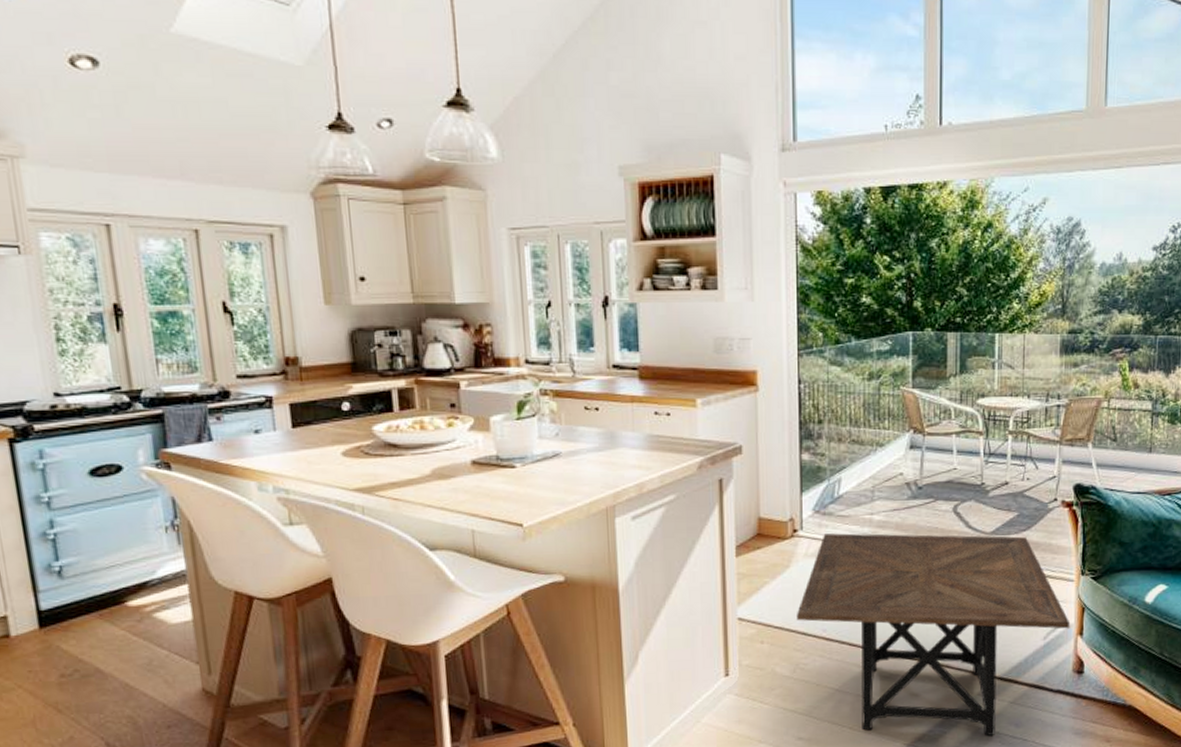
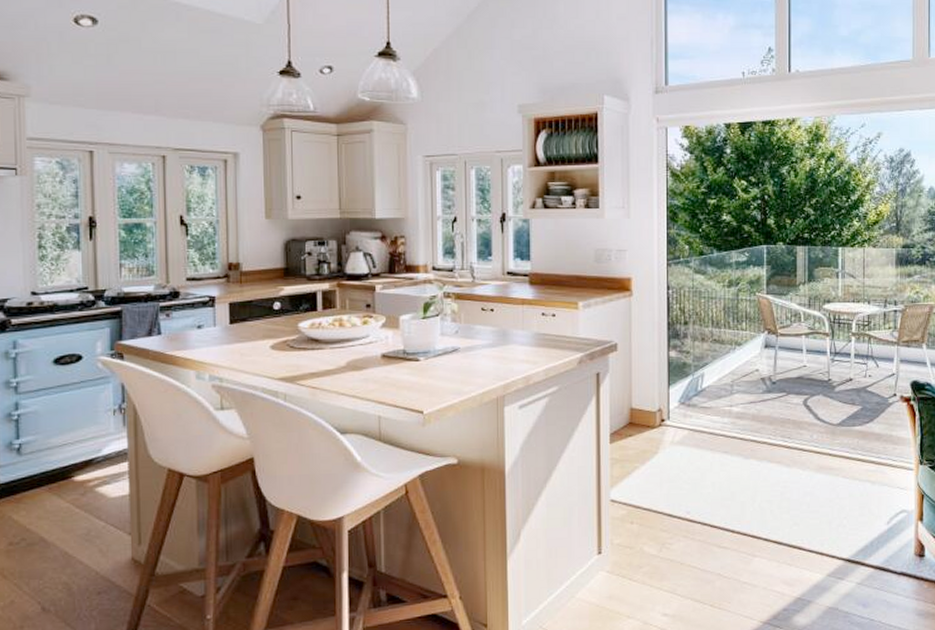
side table: present [797,533,1071,736] -> none [664,423,911,615]

